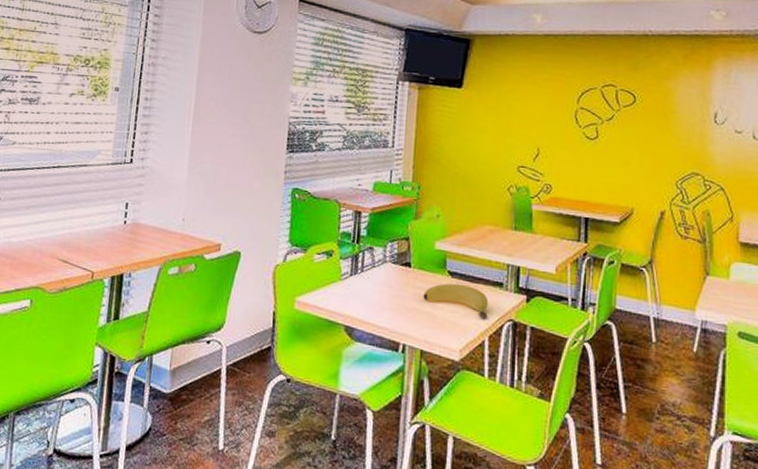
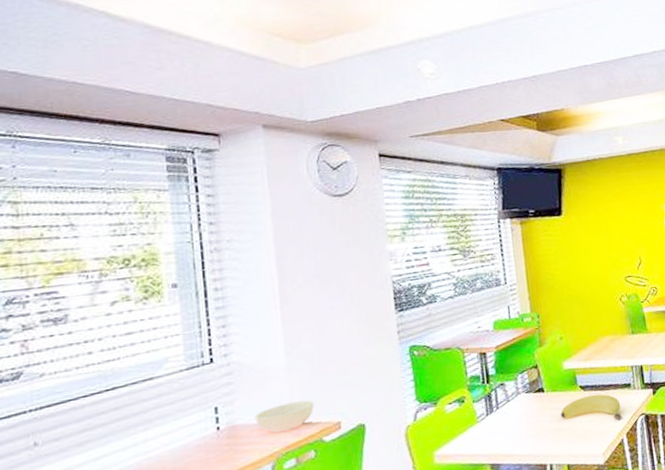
bowl: none [154,214,203,241] -> present [255,400,314,434]

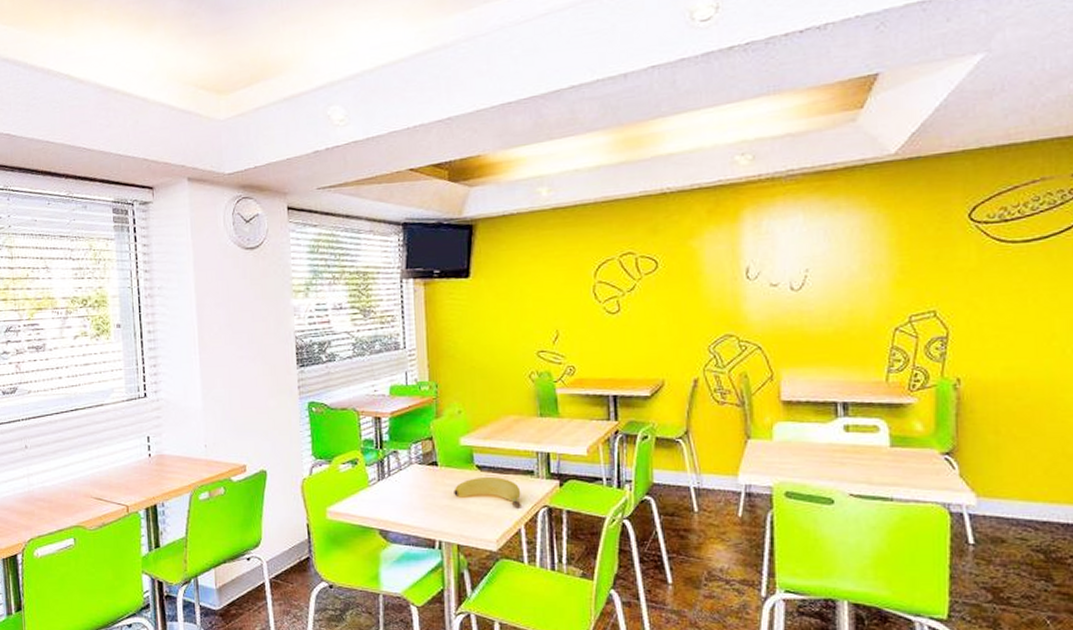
bowl: present [255,400,314,434] -> none [178,441,225,467]

